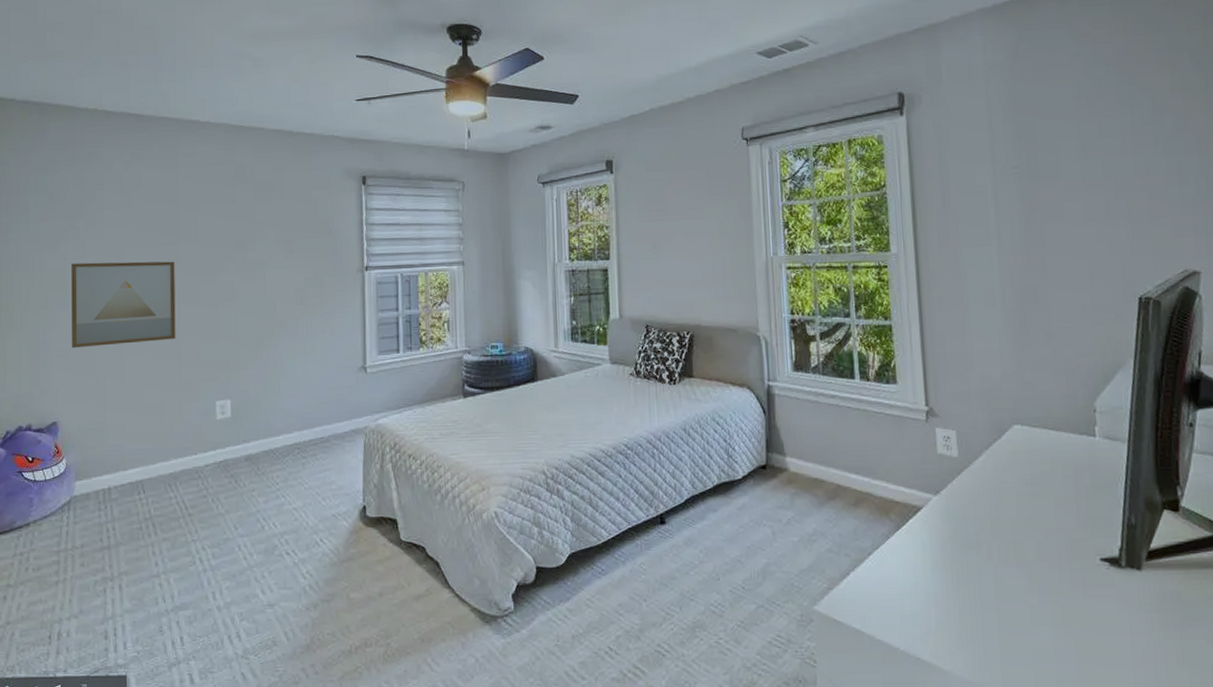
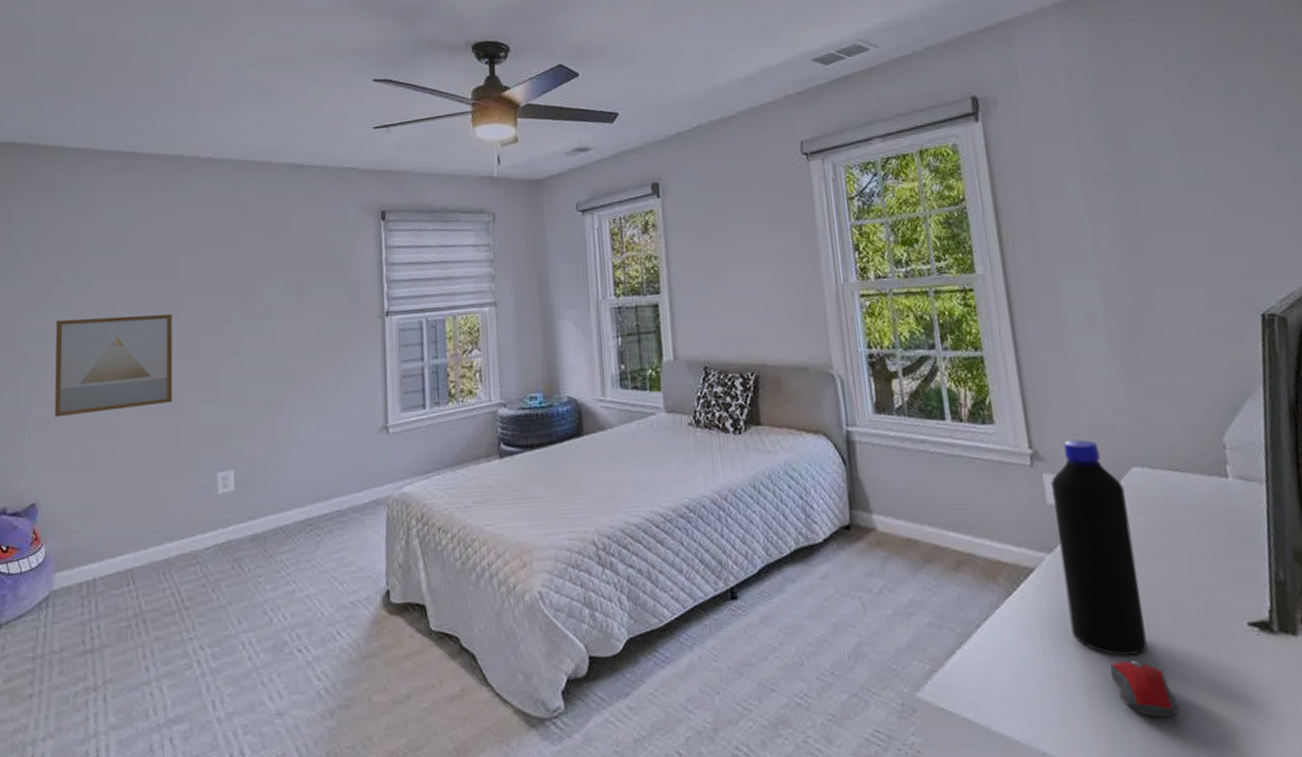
bottle: none [942,400,1013,582] -> present [1051,439,1148,656]
computer mouse: none [979,585,1036,634] -> present [1110,660,1180,718]

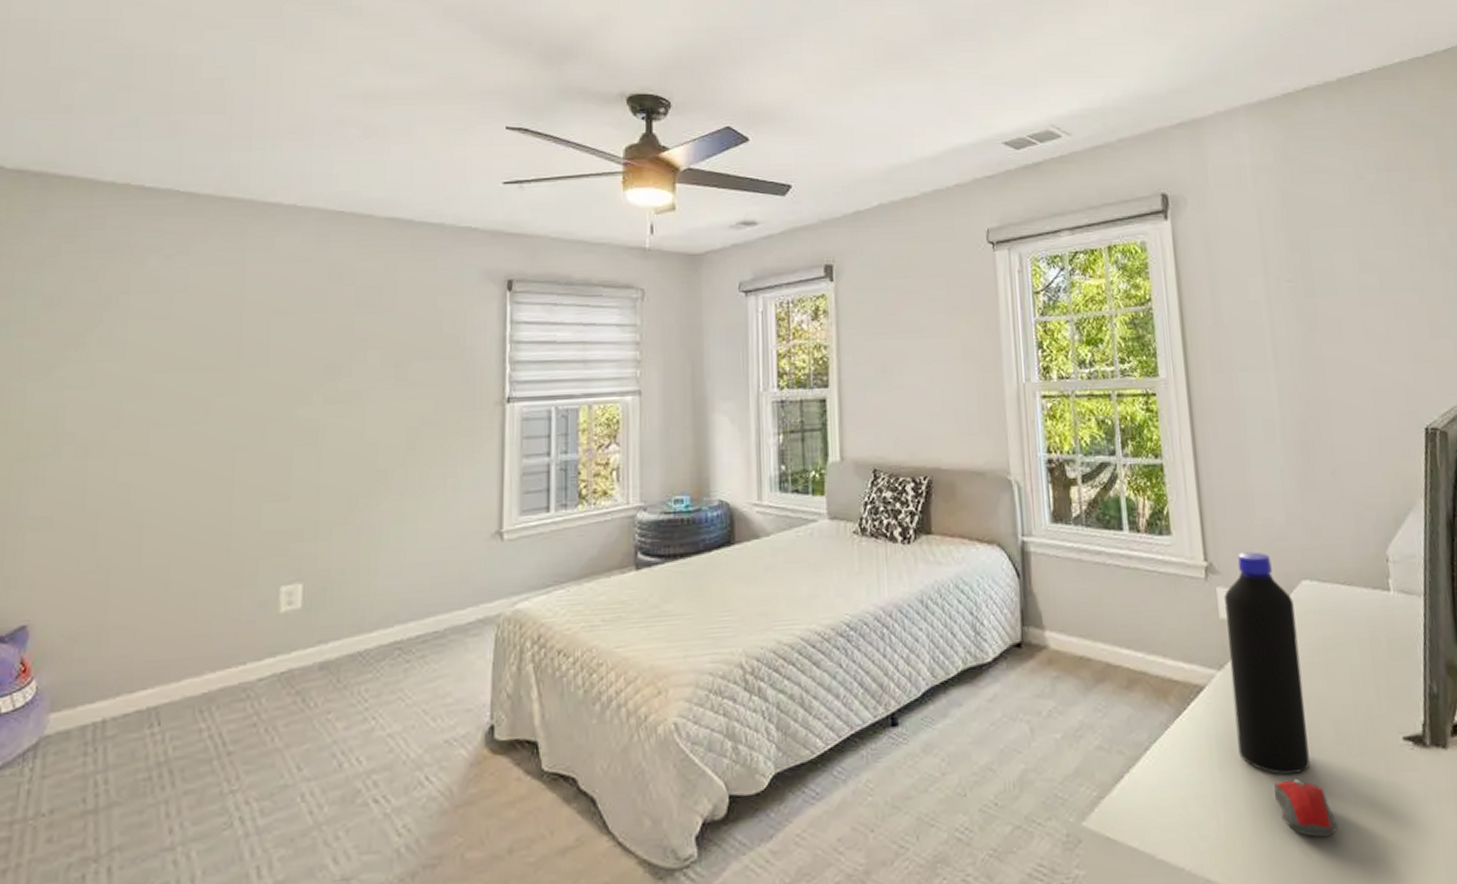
wall art: present [55,313,173,418] -> none [61,391,231,517]

